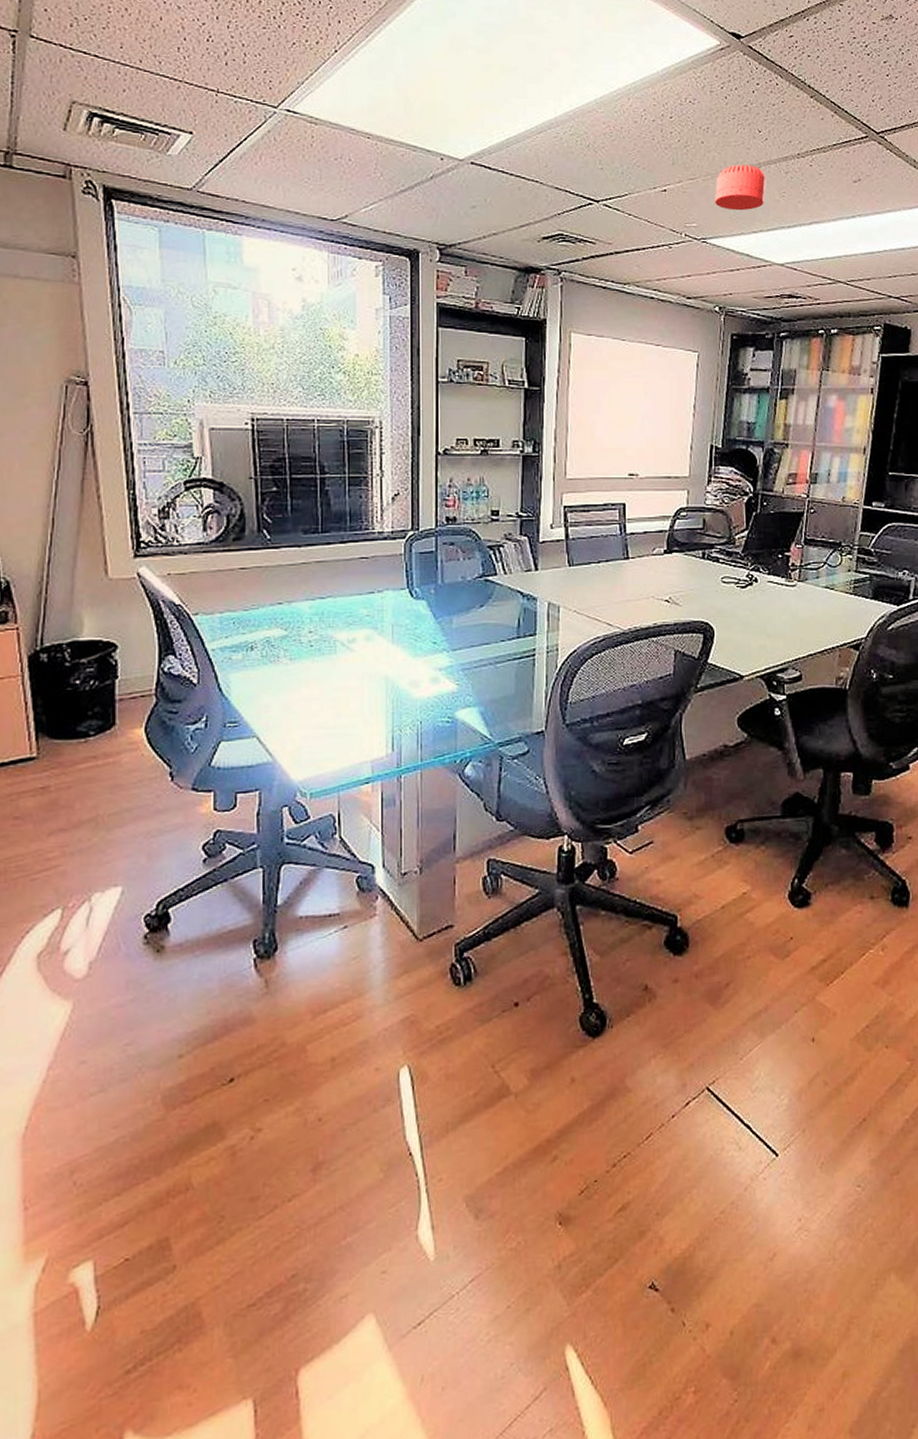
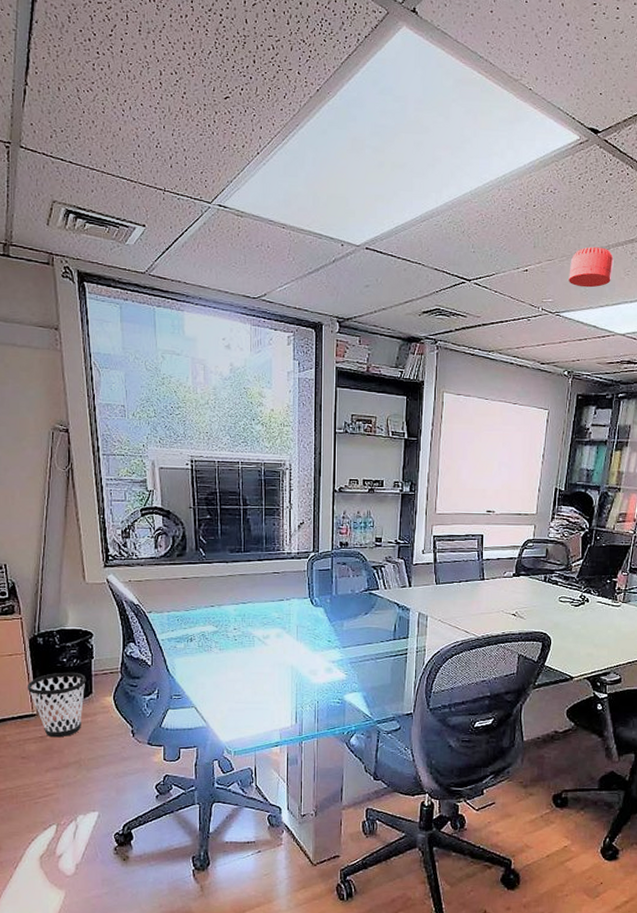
wastebasket: none [23,697,107,788] -> present [27,672,86,738]

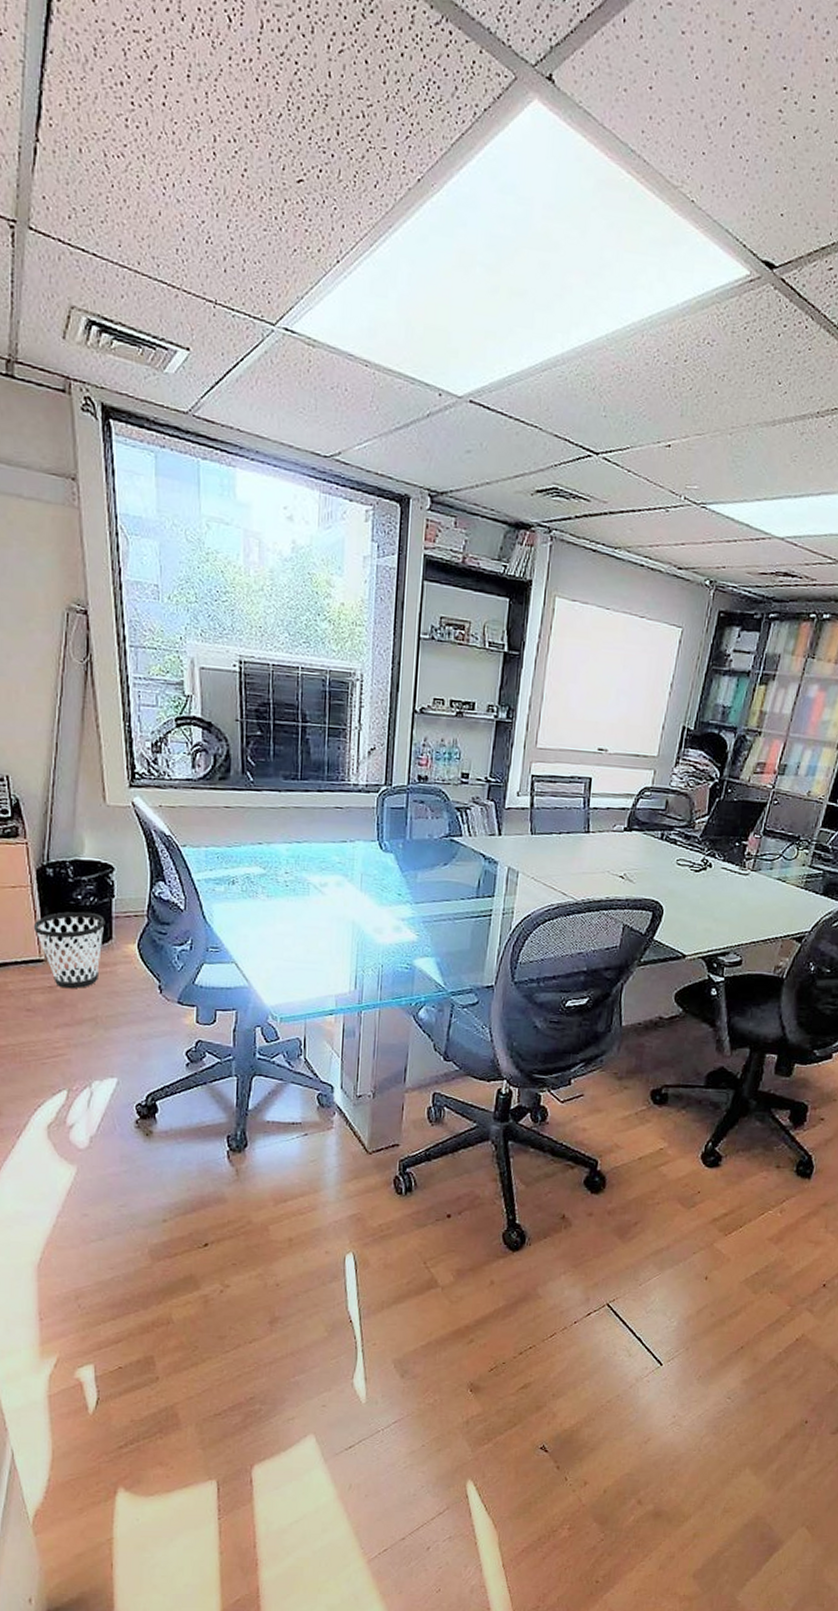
smoke detector: present [569,246,614,288] -> none [720,420,779,475]

